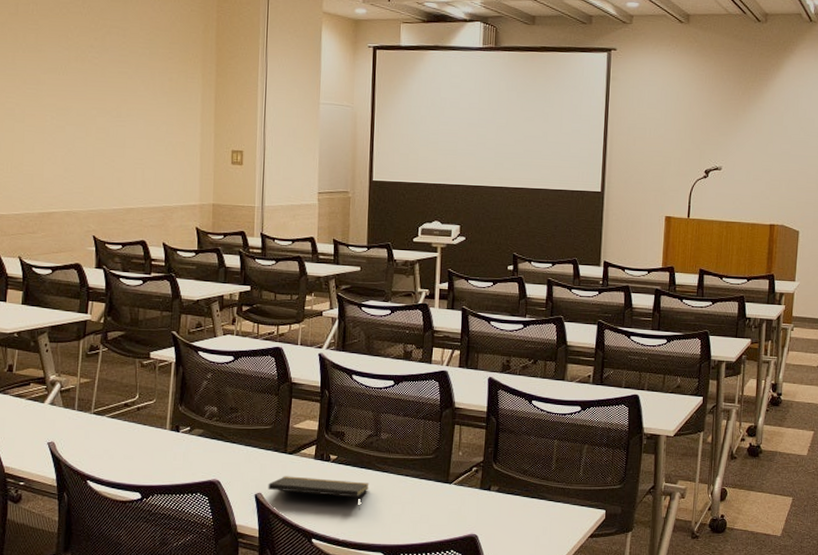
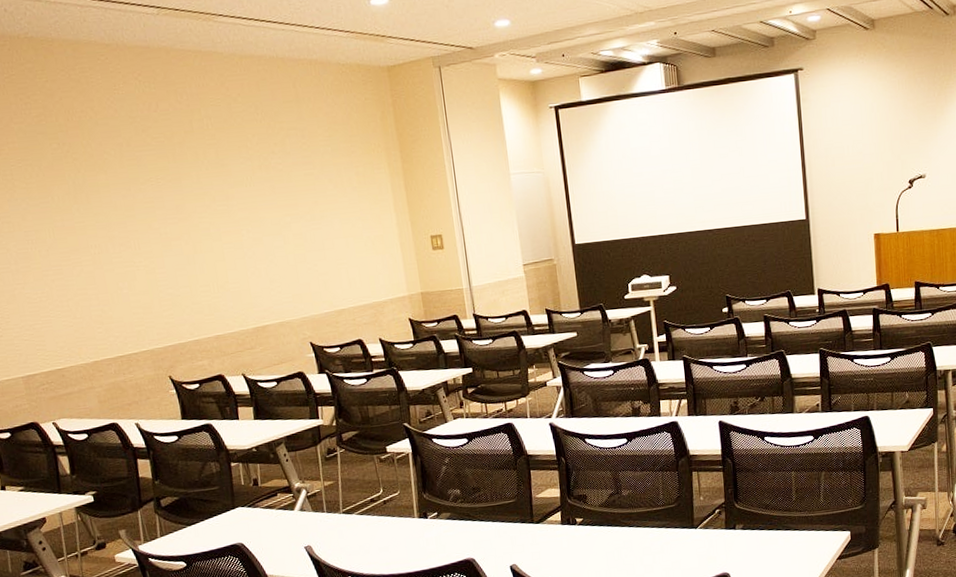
notepad: present [268,476,370,510] -> none [521,539,618,566]

